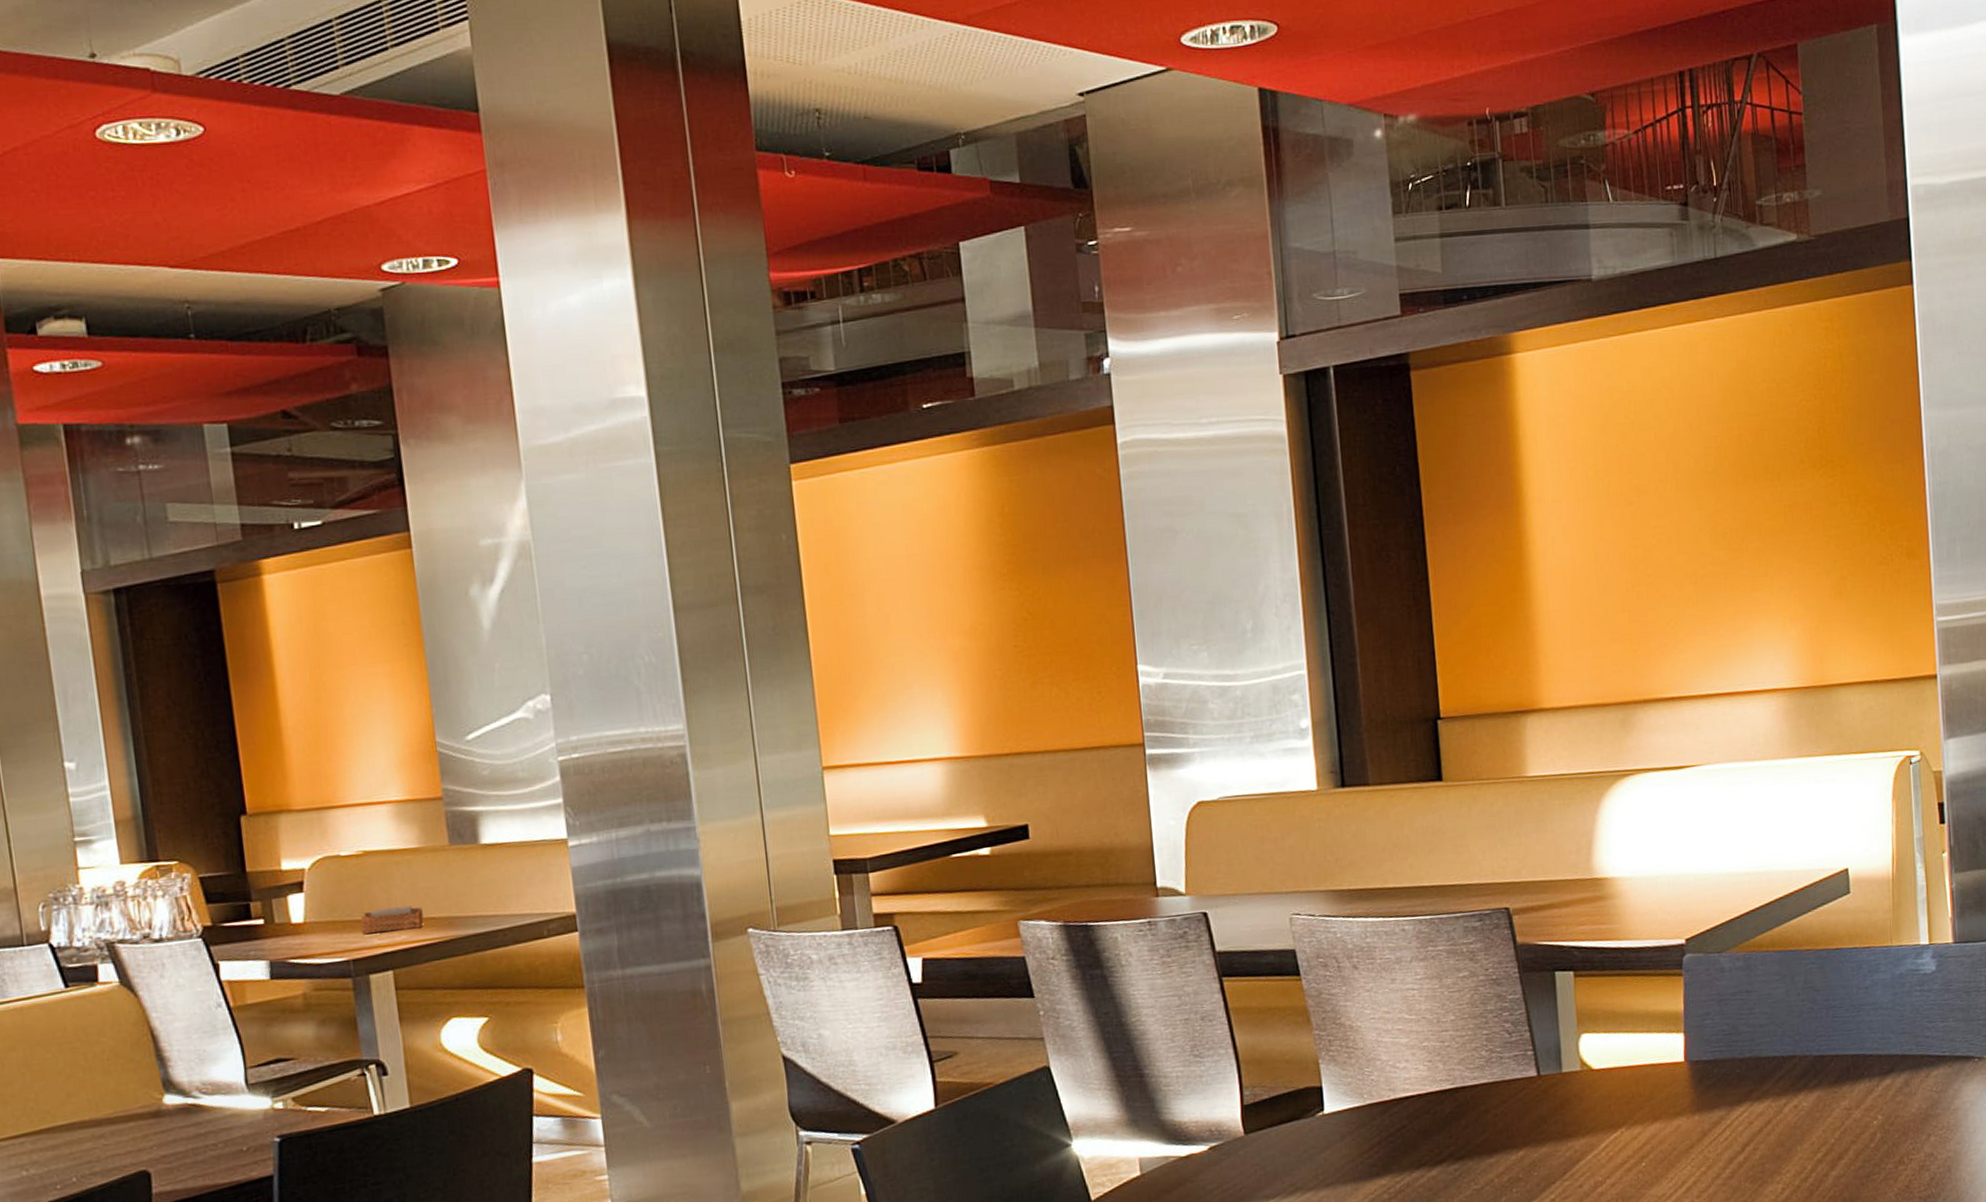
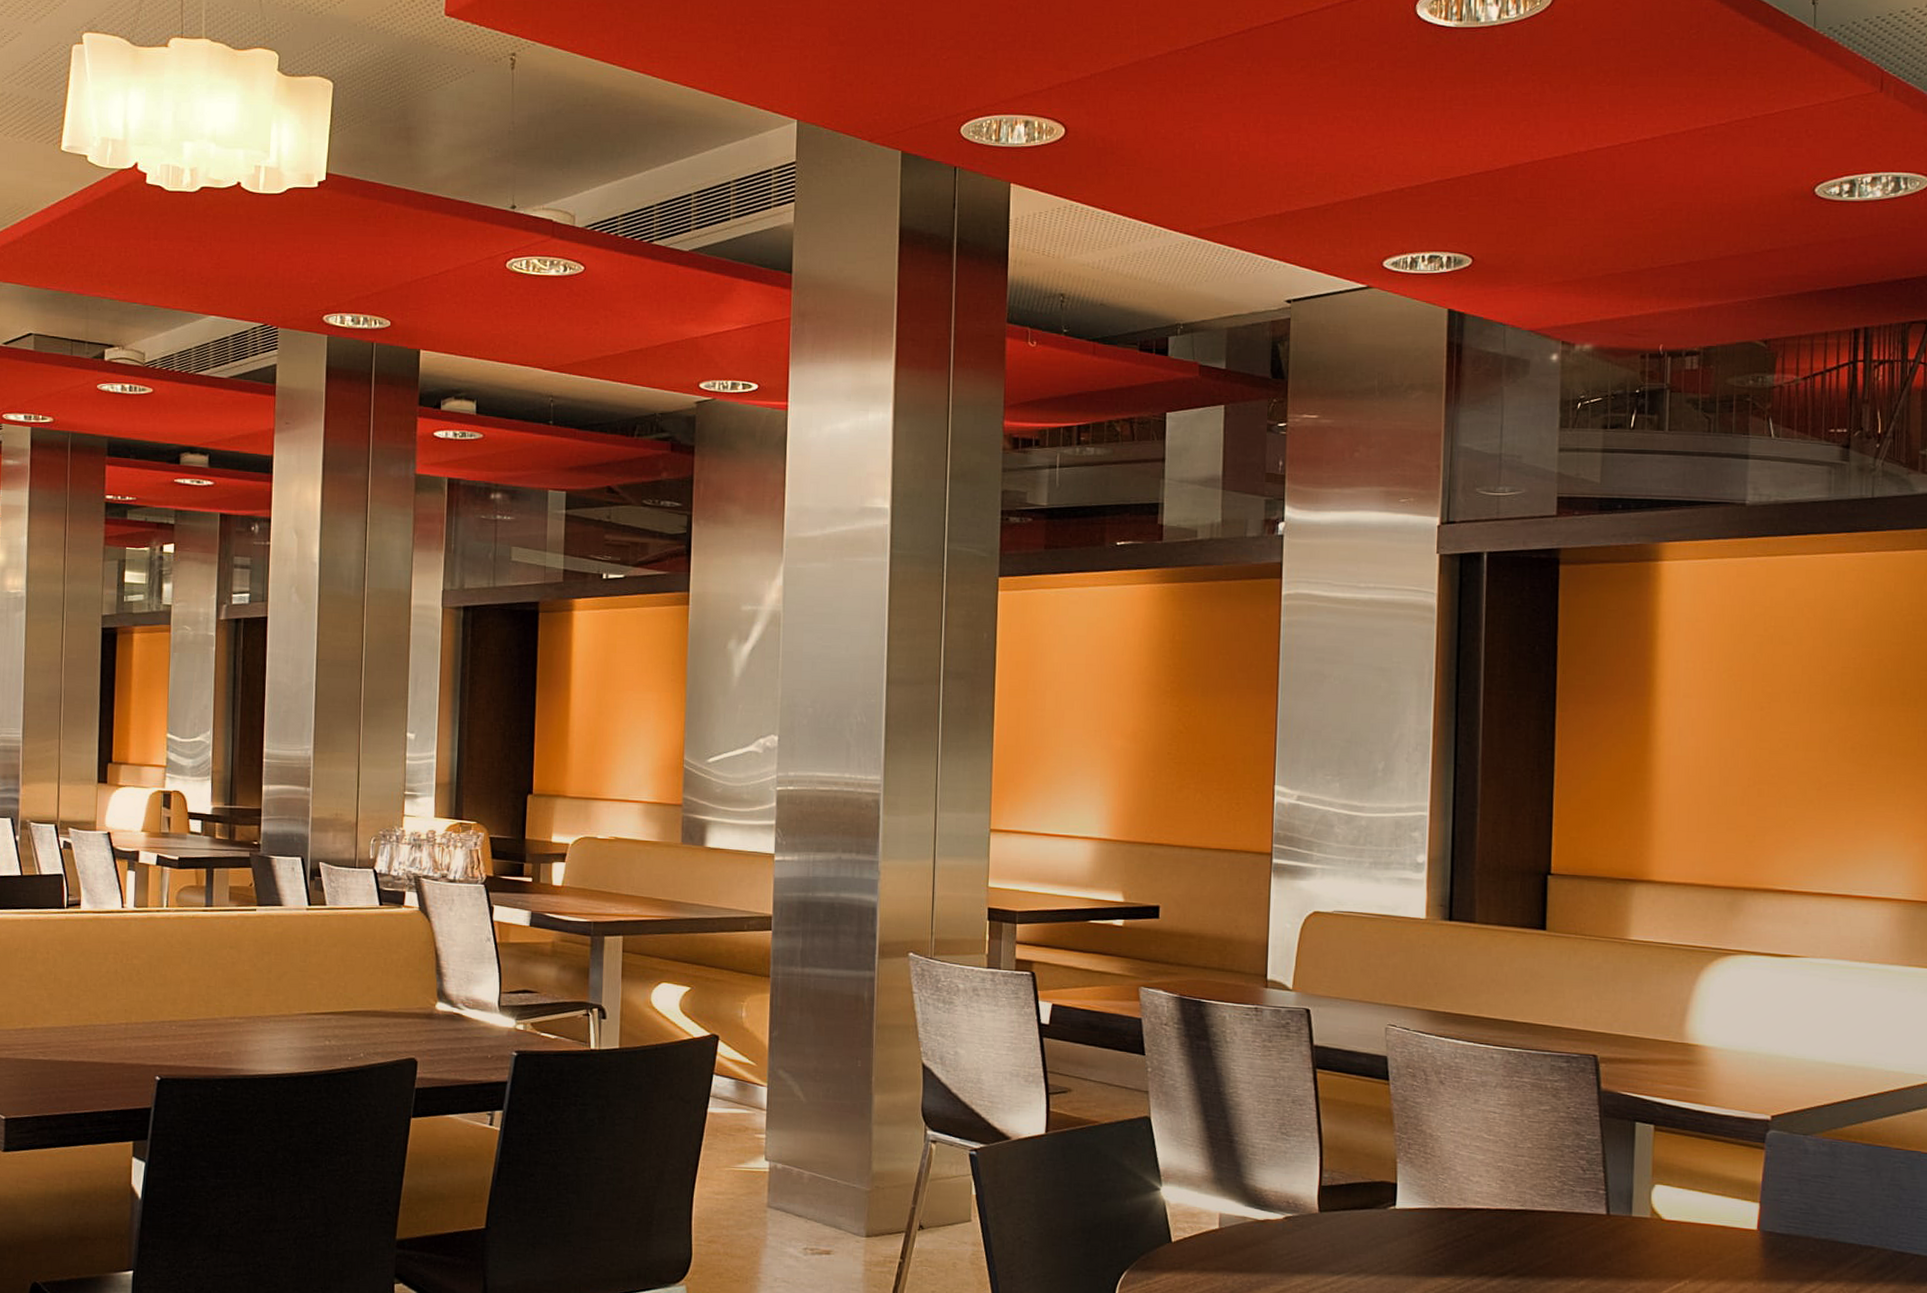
napkin holder: present [360,906,424,935] -> none [604,885,653,907]

